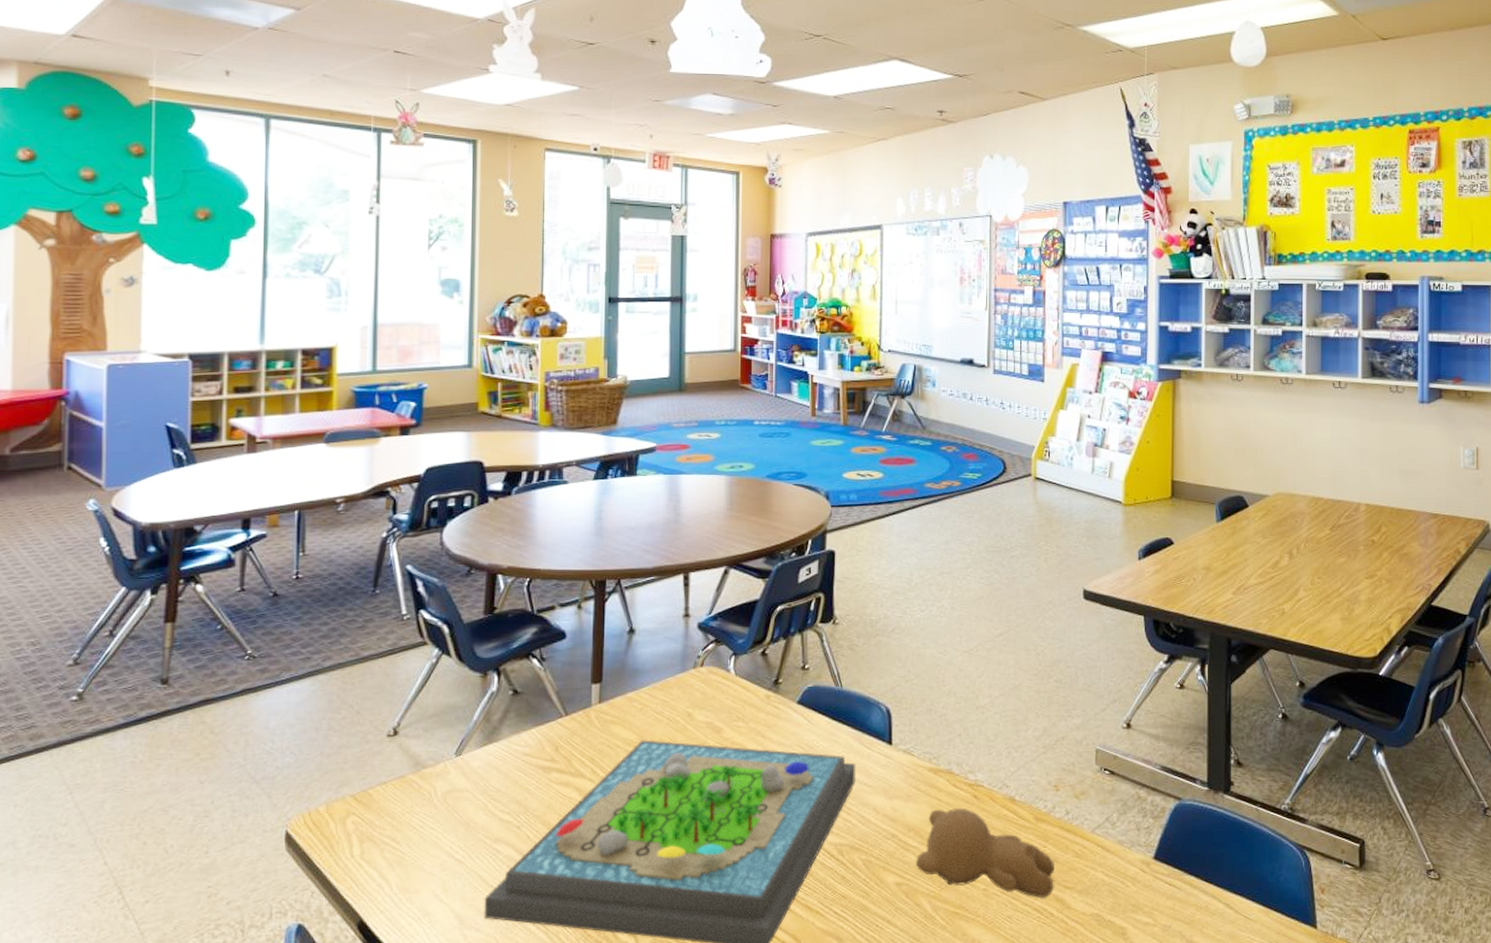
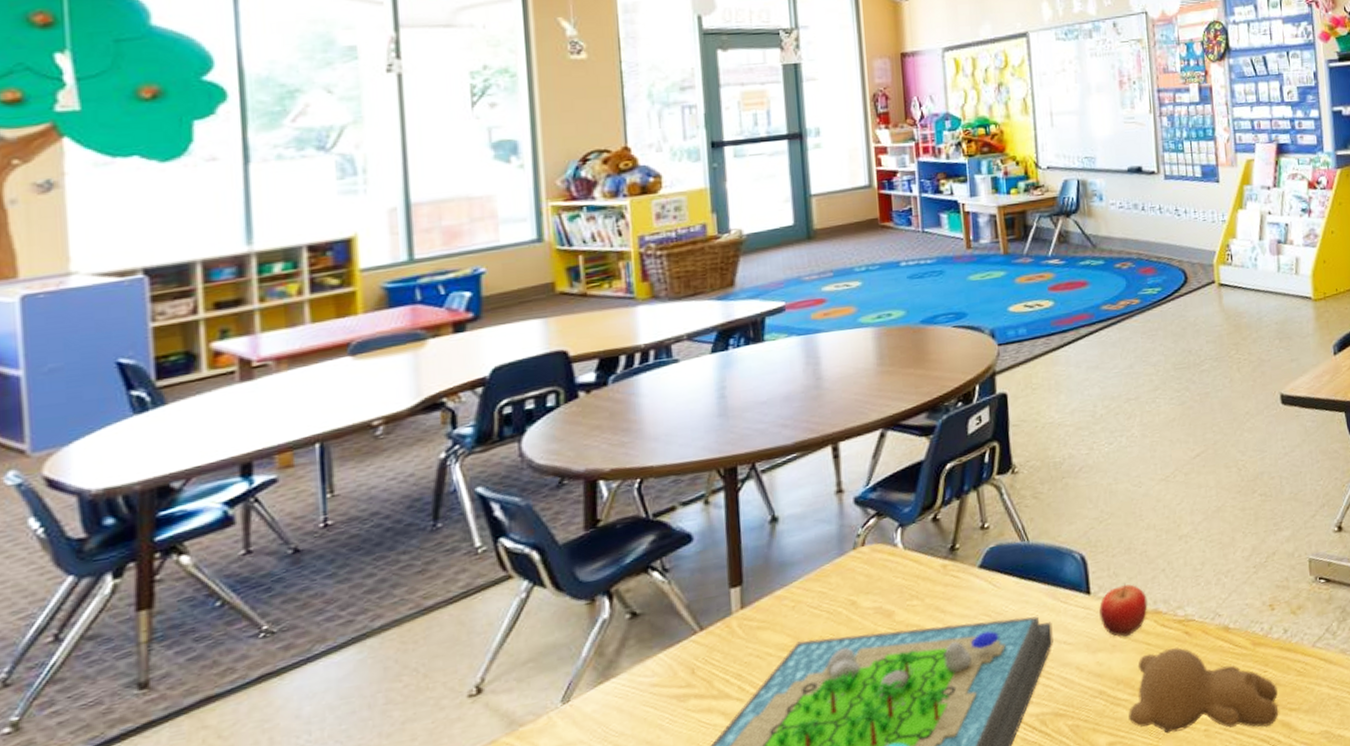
fruit: none [898,740,943,789] -> present [1099,582,1148,637]

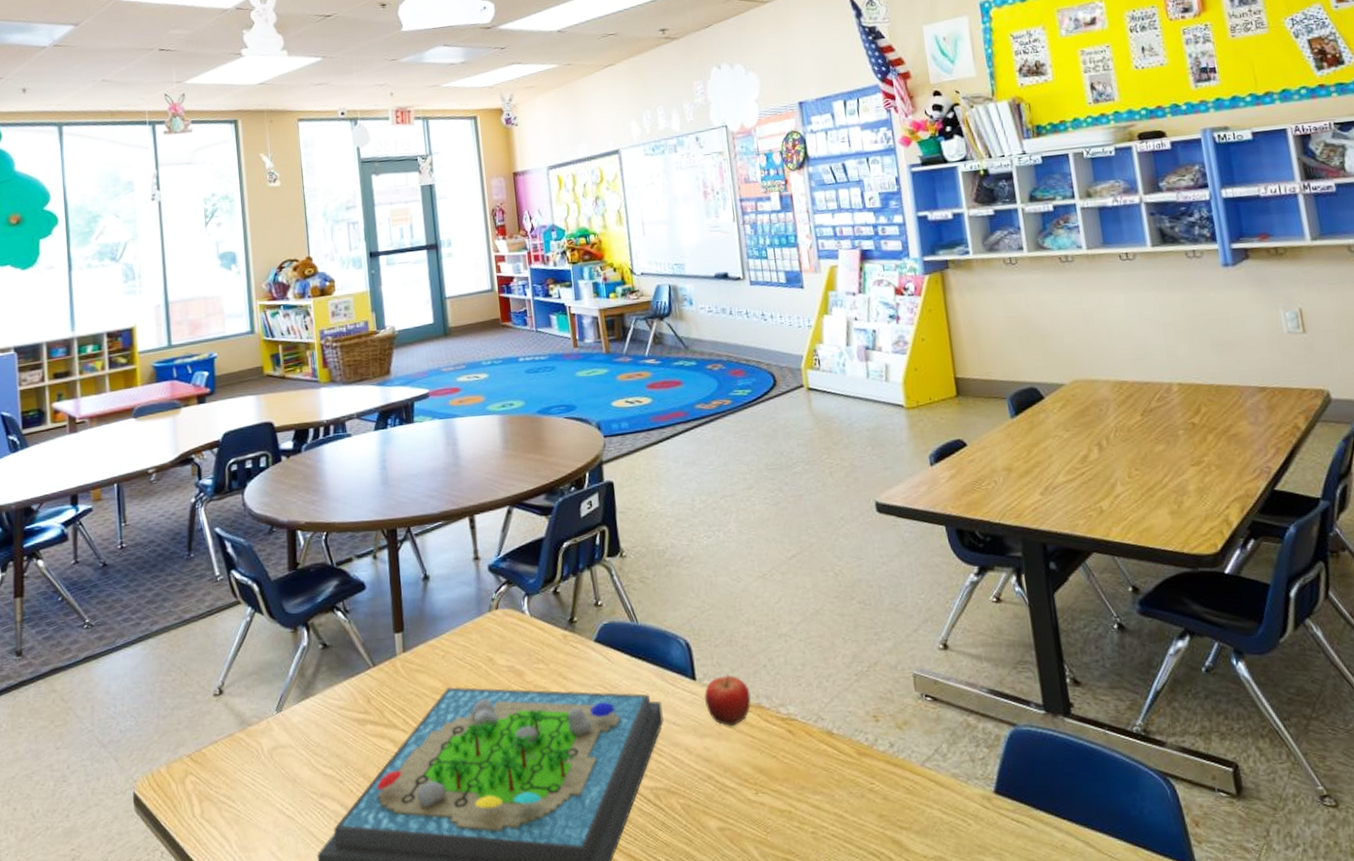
teddy bear: present [1128,646,1279,734] -> none [736,744,888,840]

